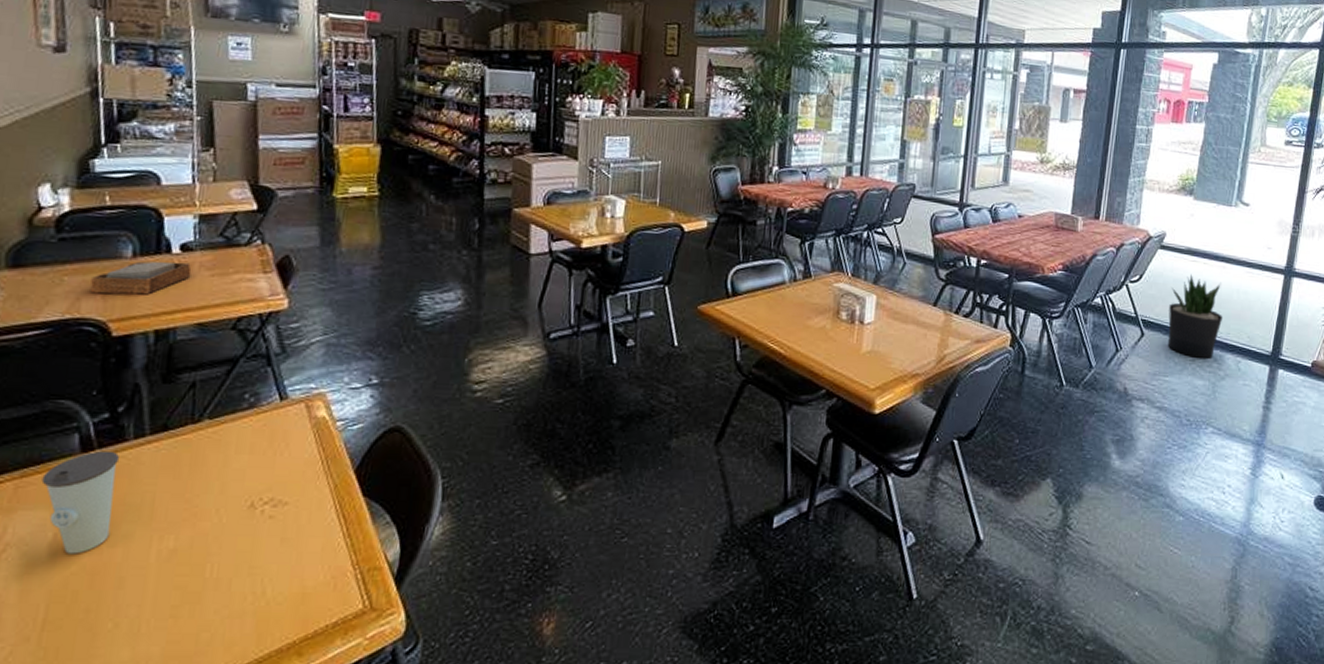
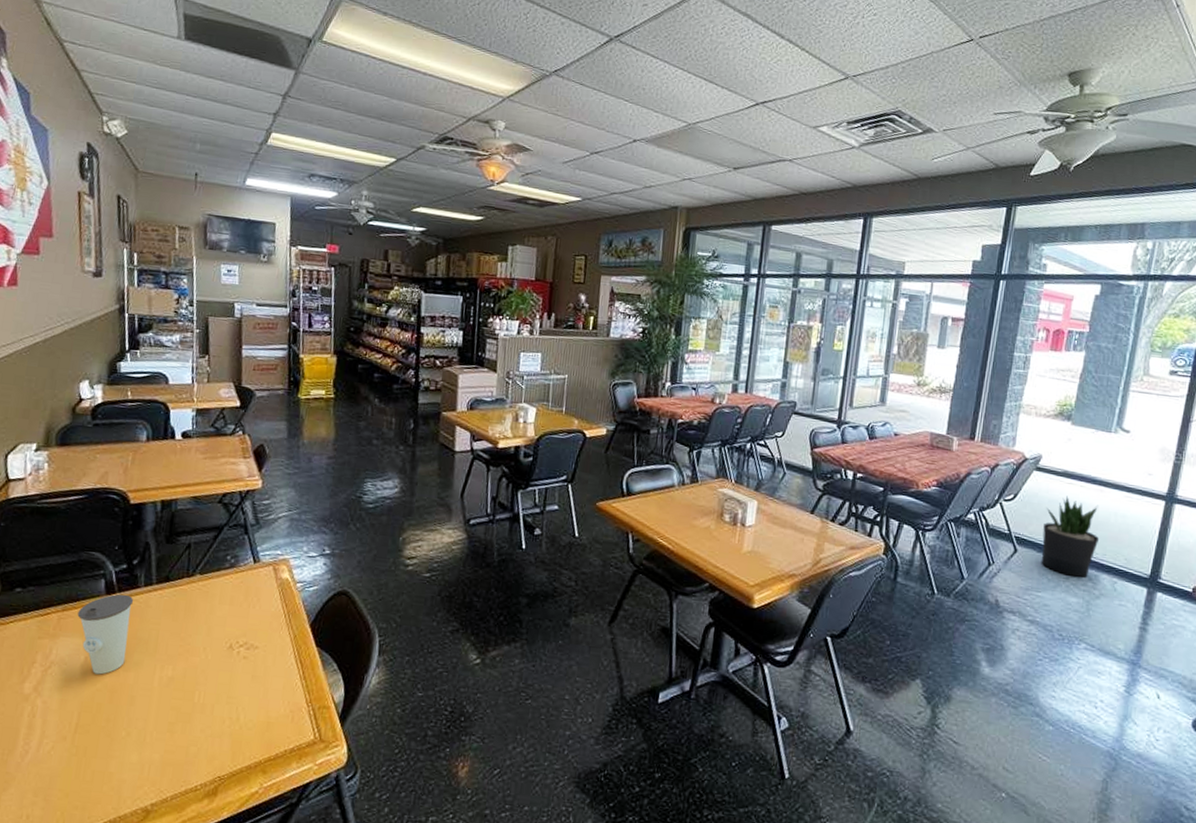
napkin holder: present [90,261,192,295] -> none [115,444,190,472]

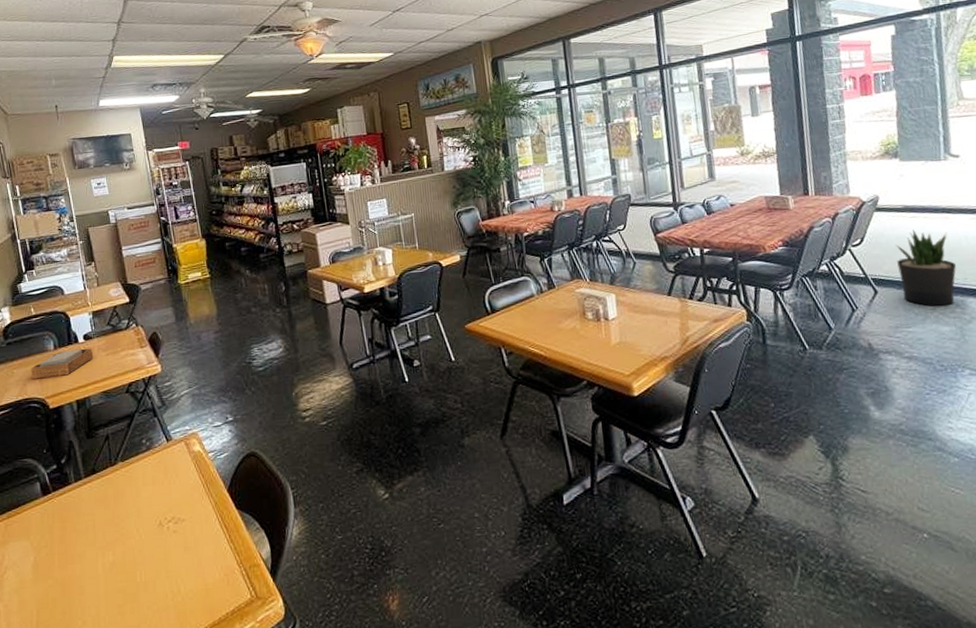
cup: present [77,594,134,675] -> none [21,492,70,572]
napkin holder: none [115,444,190,472] -> present [31,348,94,380]

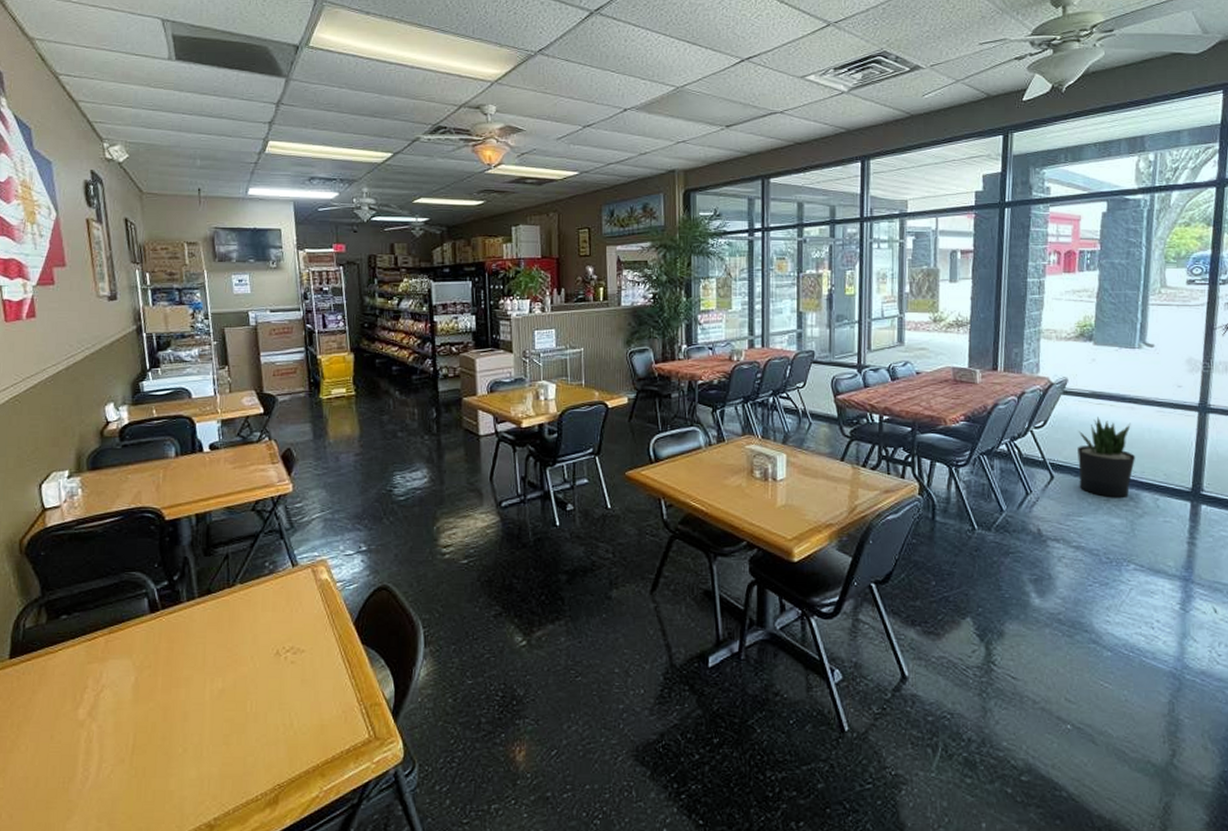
napkin holder: present [31,348,94,380] -> none [147,458,219,487]

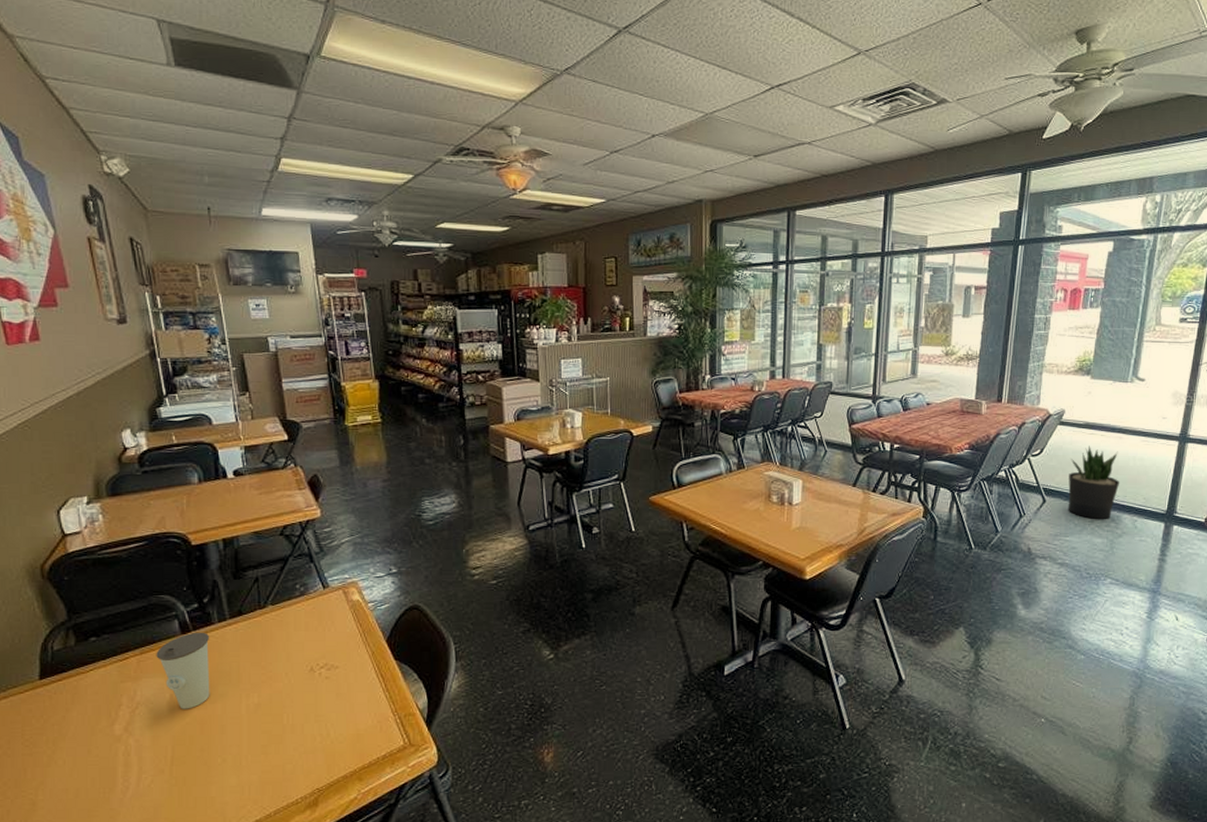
cup: none [124,611,178,694] -> present [156,632,210,709]

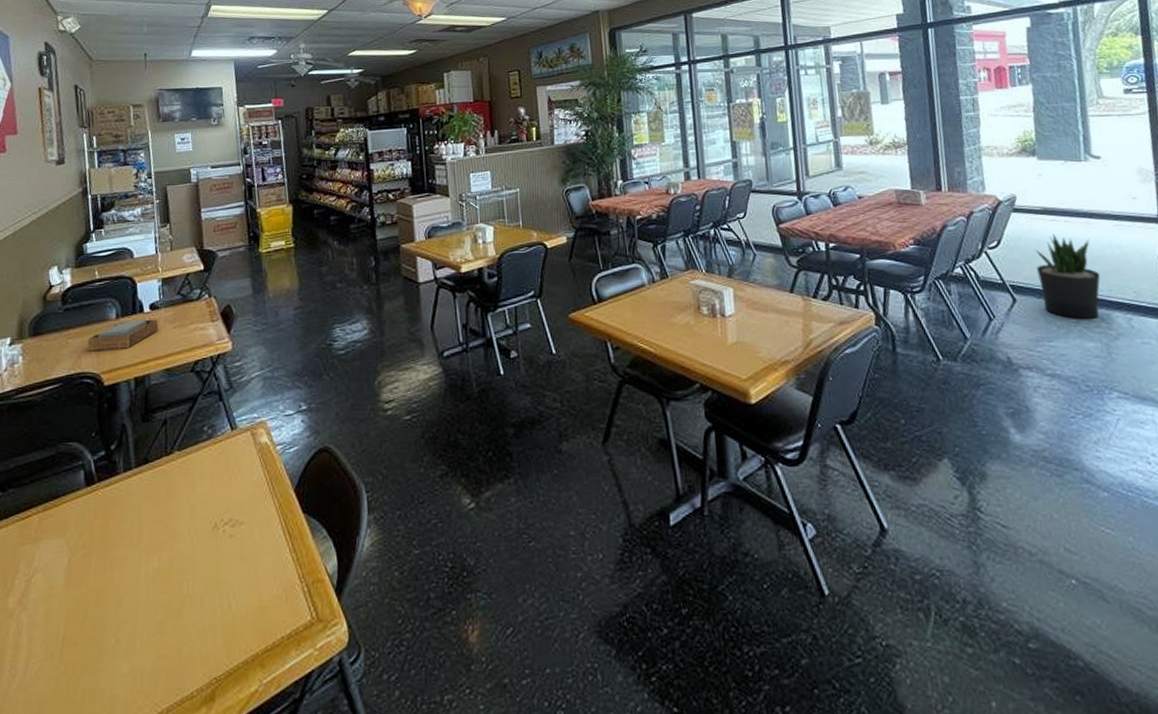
cup: present [156,632,210,709] -> none [58,483,114,577]
napkin holder: none [171,484,244,513] -> present [87,319,159,351]

